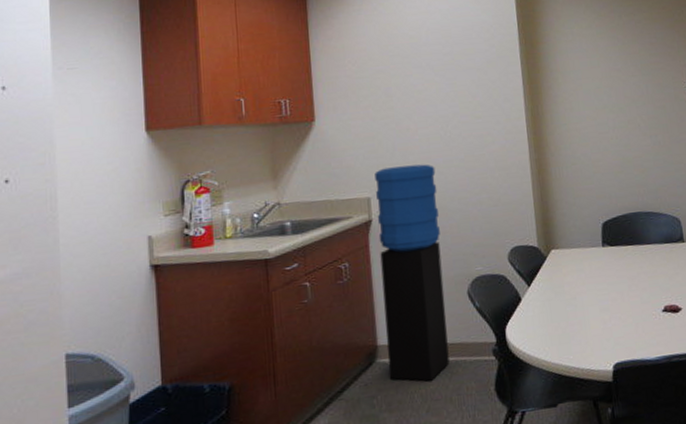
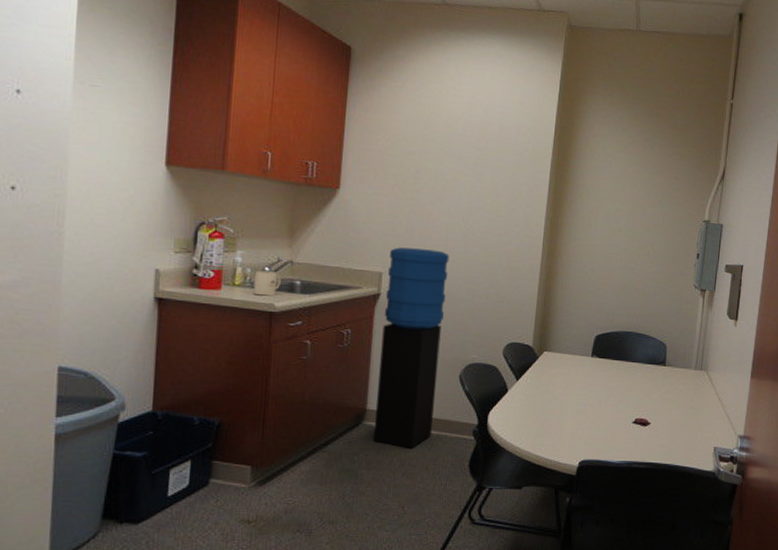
mug: none [244,217,271,245] -> present [253,270,281,296]

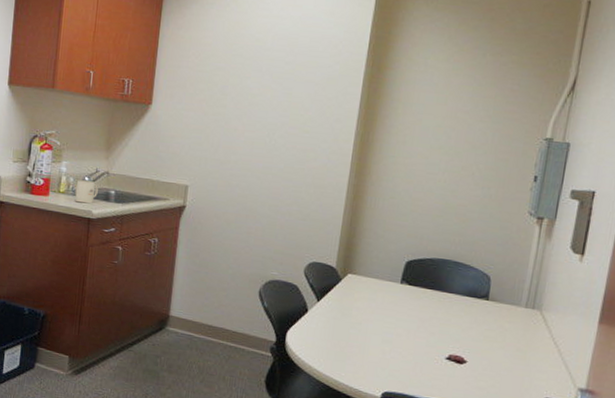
water cooler: present [373,247,450,450] -> none [174,161,254,359]

